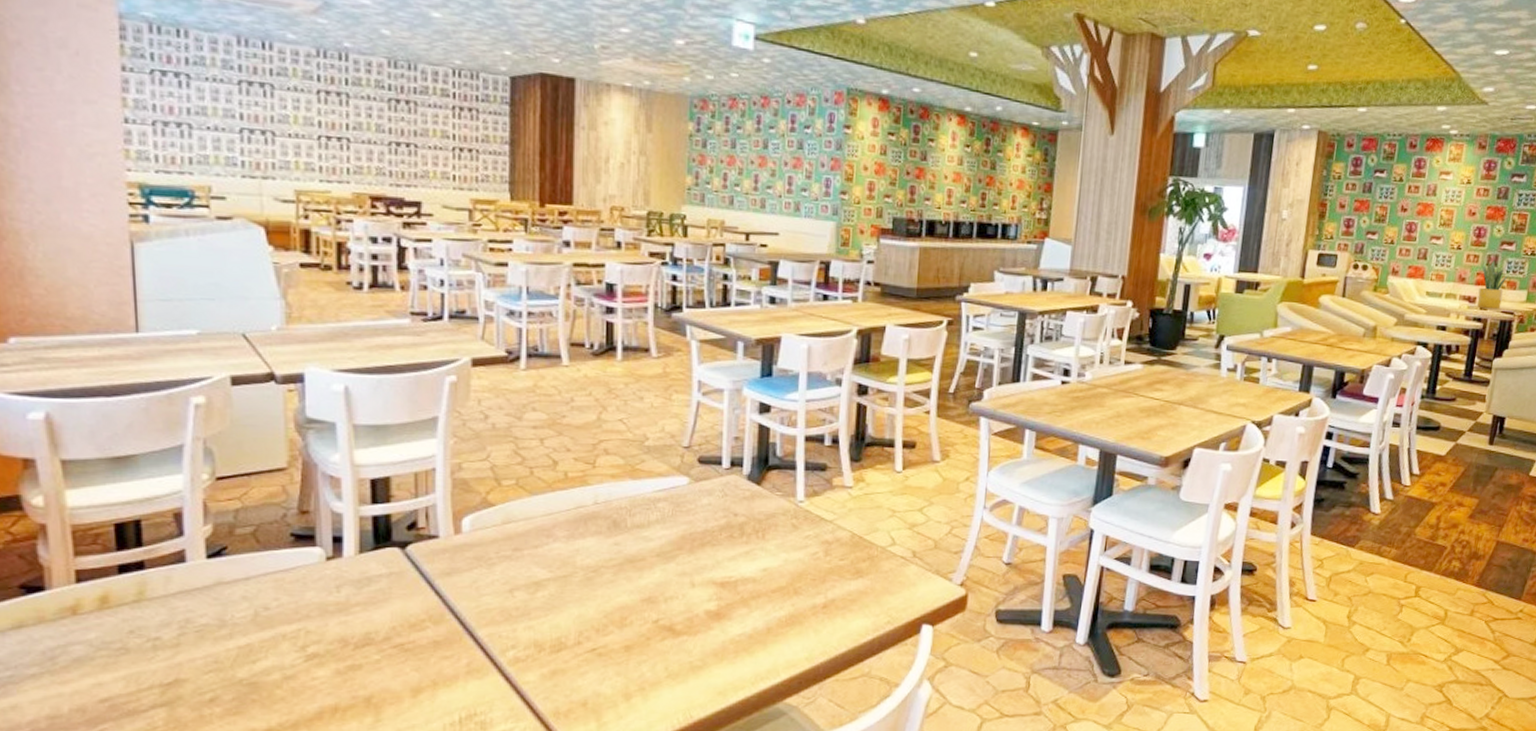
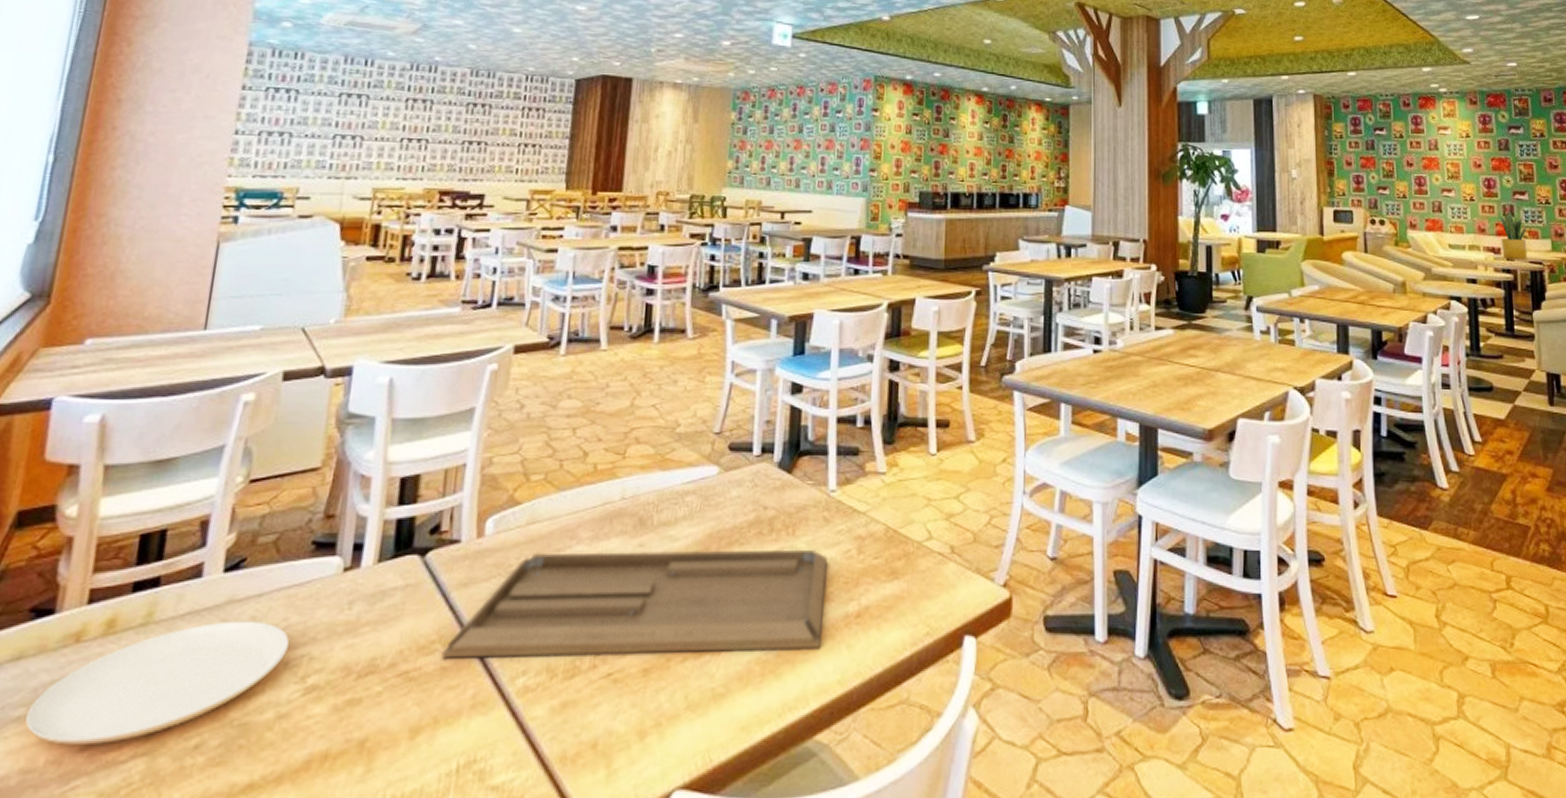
plate: none [41,600,283,697] -> present [25,621,289,745]
tray: none [433,549,796,634] -> present [441,549,828,659]

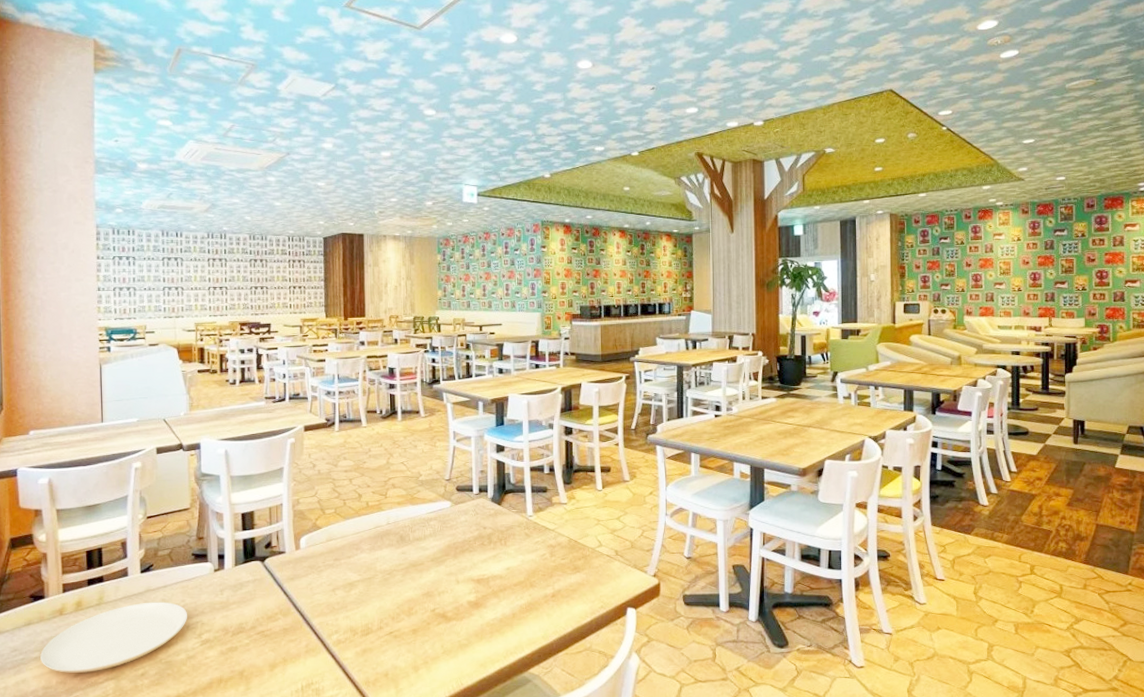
tray: present [441,549,828,659] -> none [283,554,531,624]
planter: present [1497,210,1528,260] -> none [1040,297,1066,335]

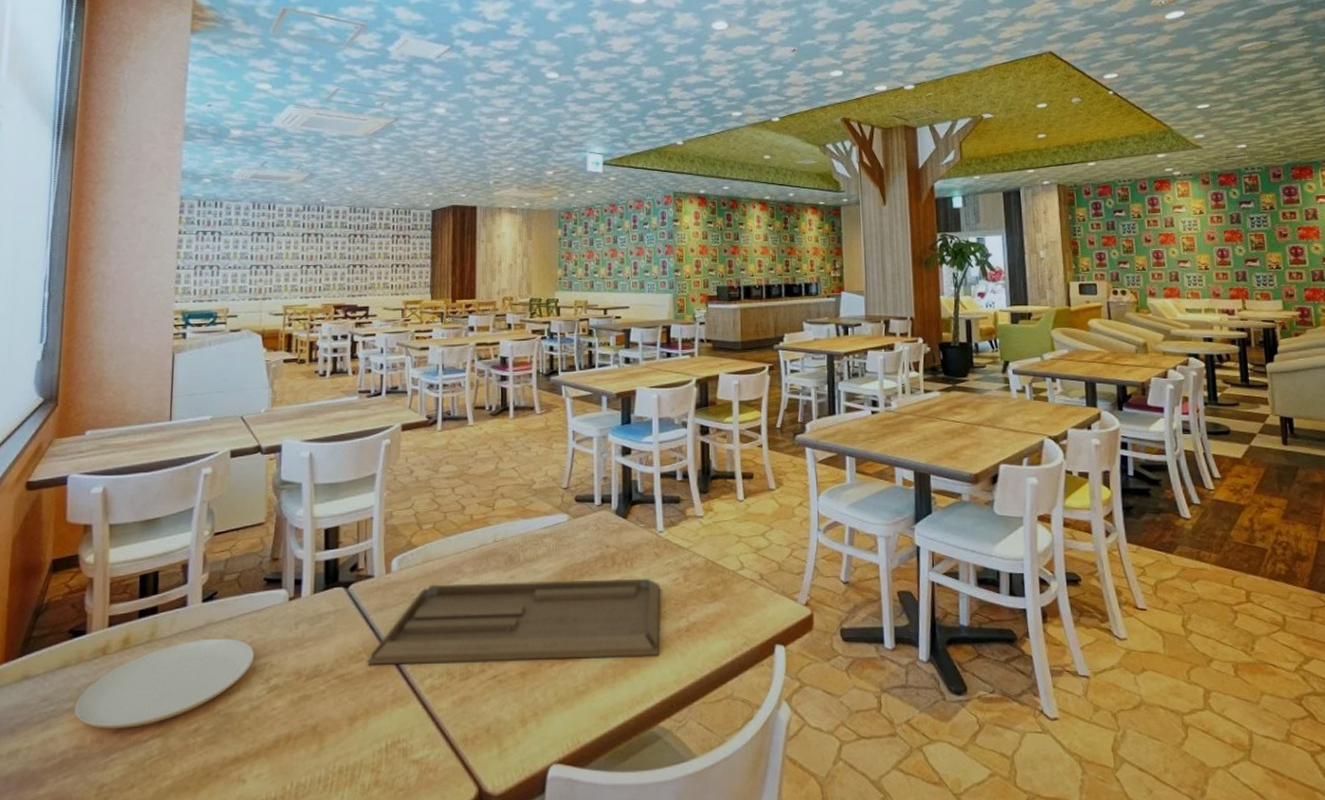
tray: none [283,554,531,624] -> present [367,578,661,665]

